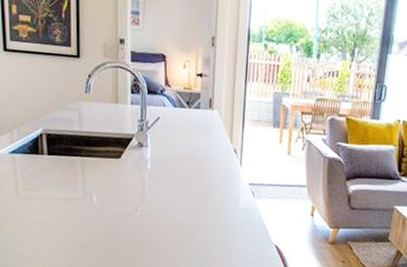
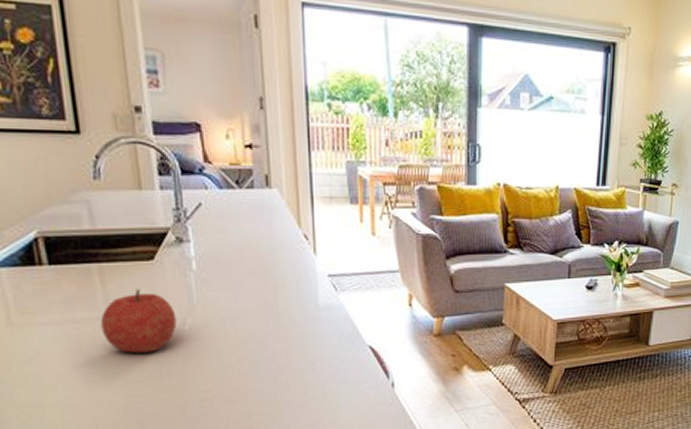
fruit: none [78,179,132,230] -> present [100,289,177,353]

